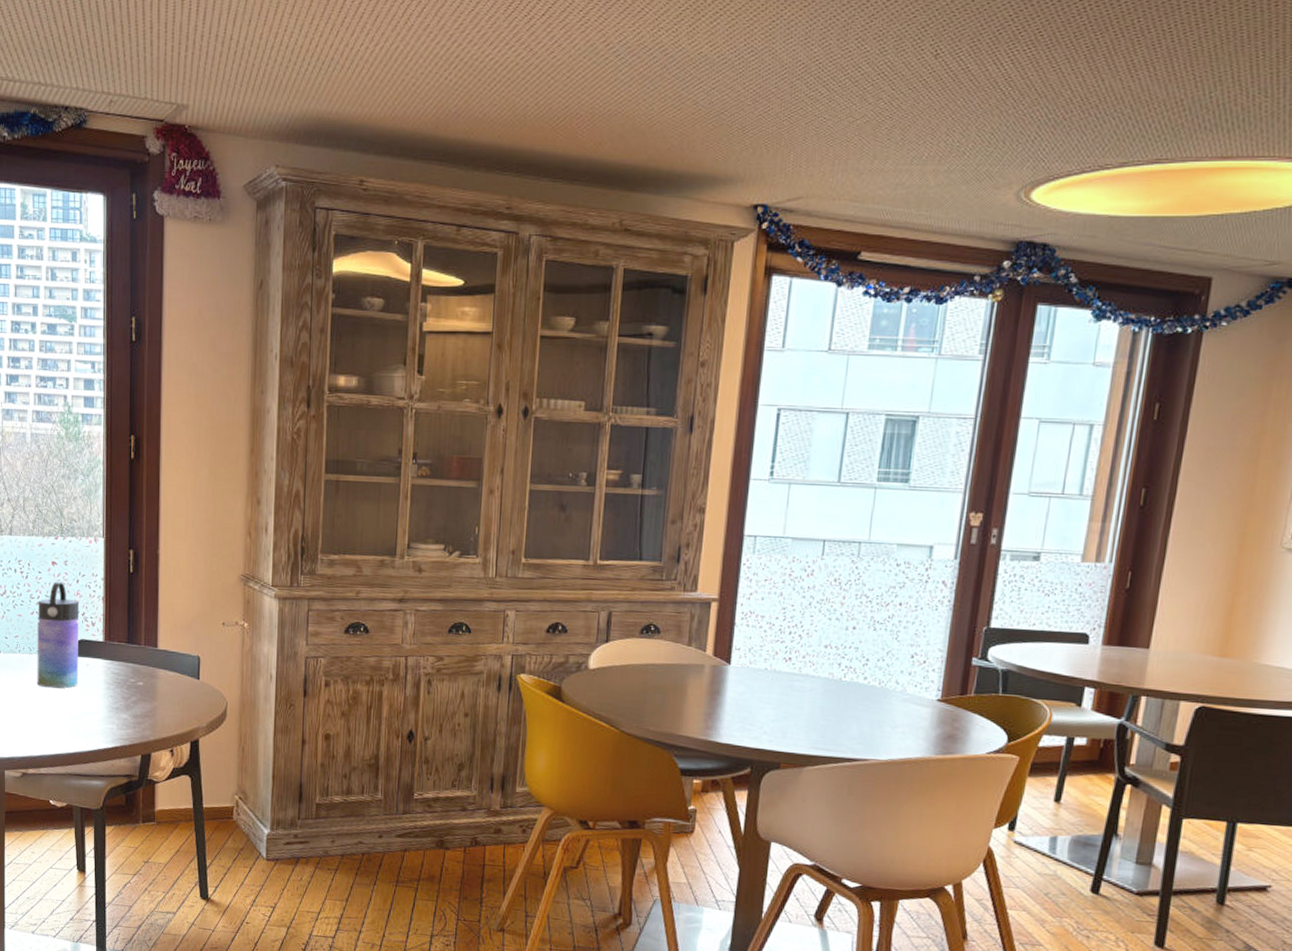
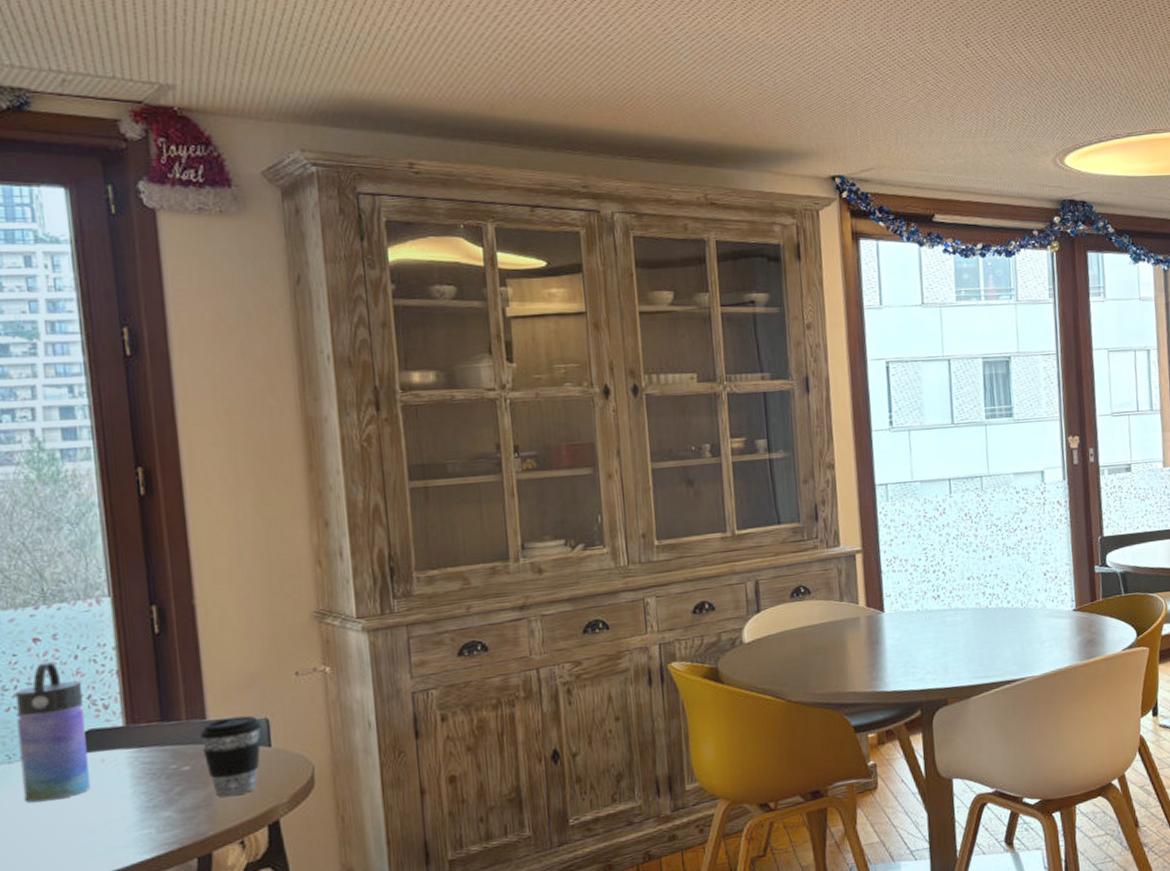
coffee cup: none [152,650,194,713] -> present [200,715,261,797]

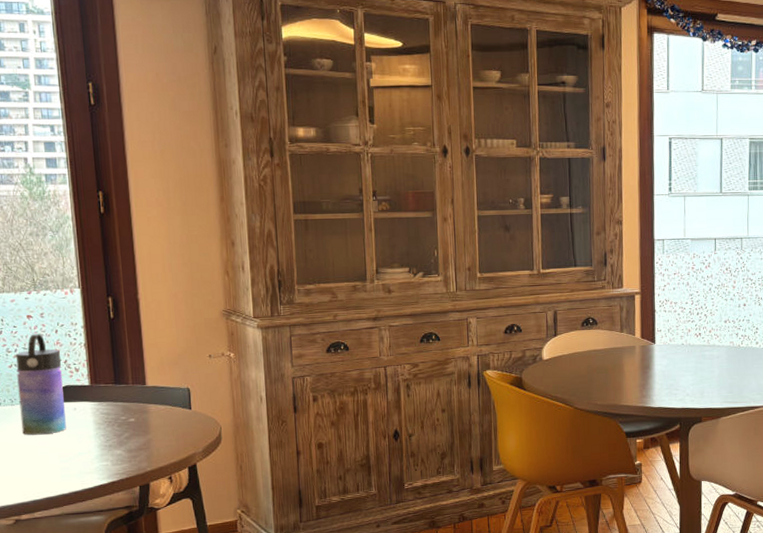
coffee cup: present [200,715,261,797] -> none [142,385,184,444]

